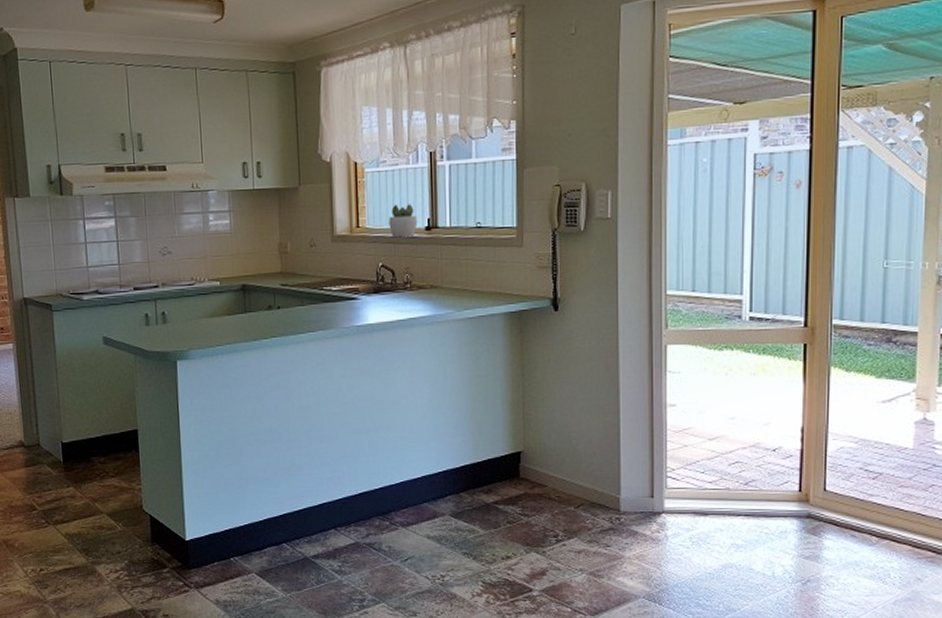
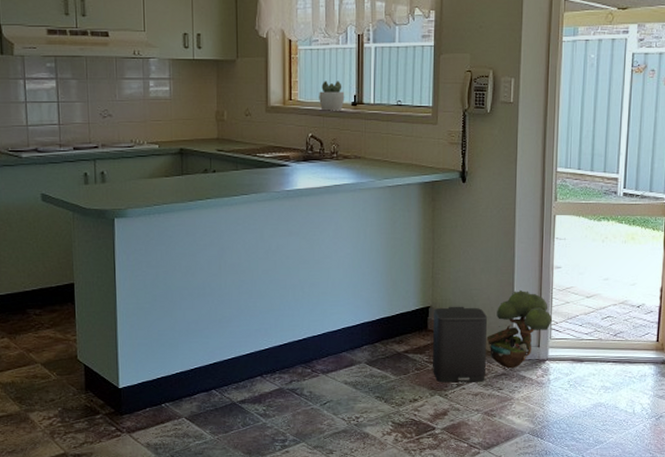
pedal bin: none [526,451,590,538] -> present [433,306,488,383]
decorative tree: none [589,431,667,523] -> present [486,289,552,369]

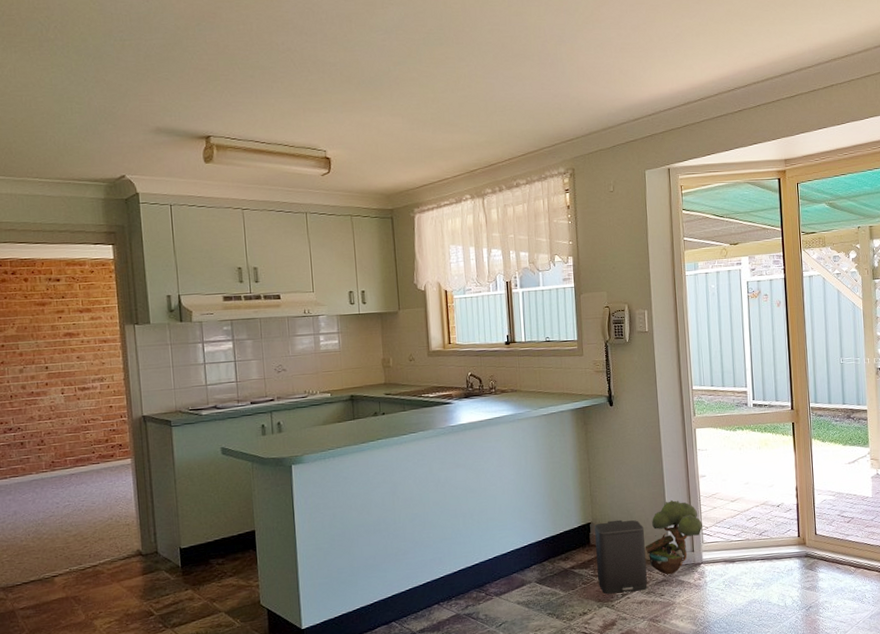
succulent plant: present [319,81,345,111] -> none [475,323,499,351]

